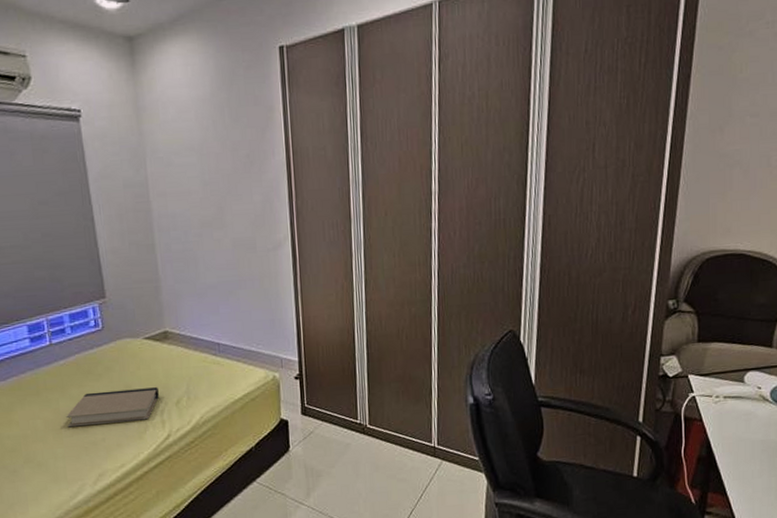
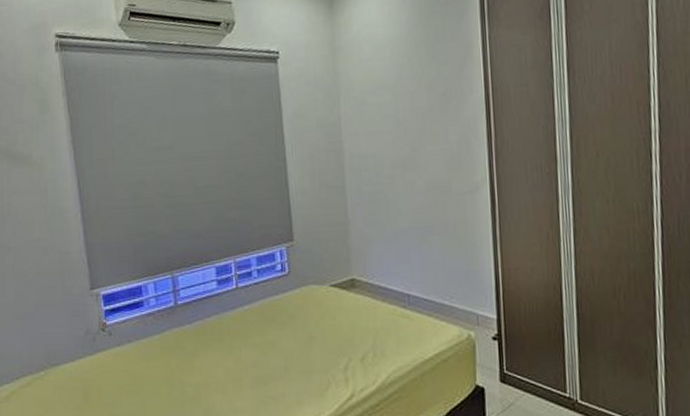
book: present [66,387,159,428] -> none [247,340,343,379]

